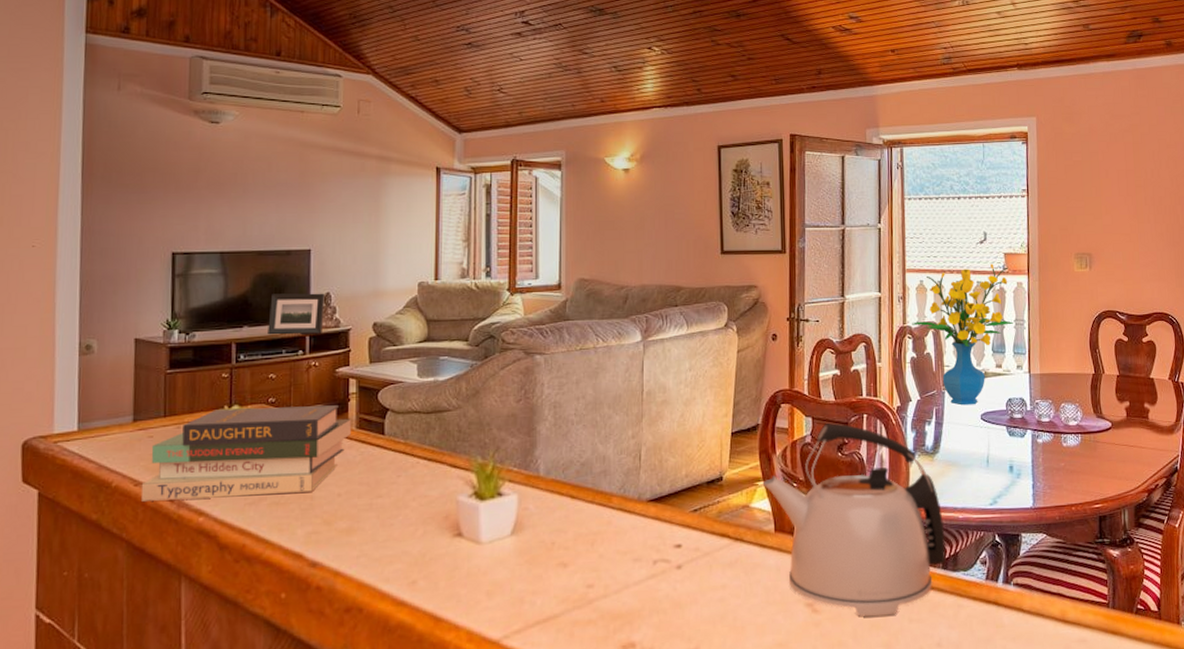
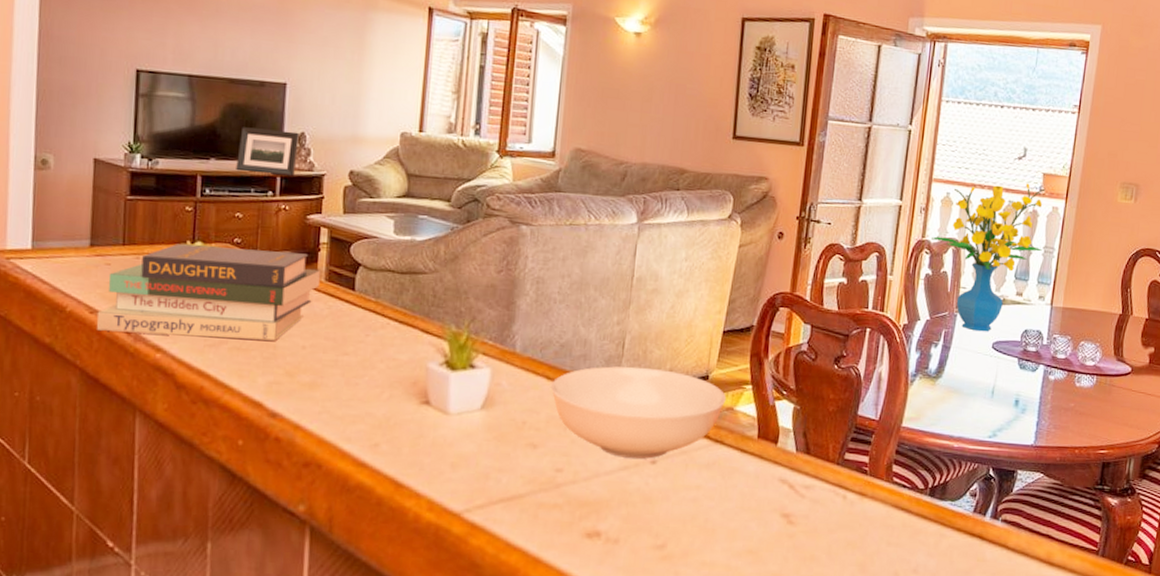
bowl: none [576,476,741,566] -> present [551,366,727,459]
kettle: present [762,423,946,617] -> none [750,333,937,536]

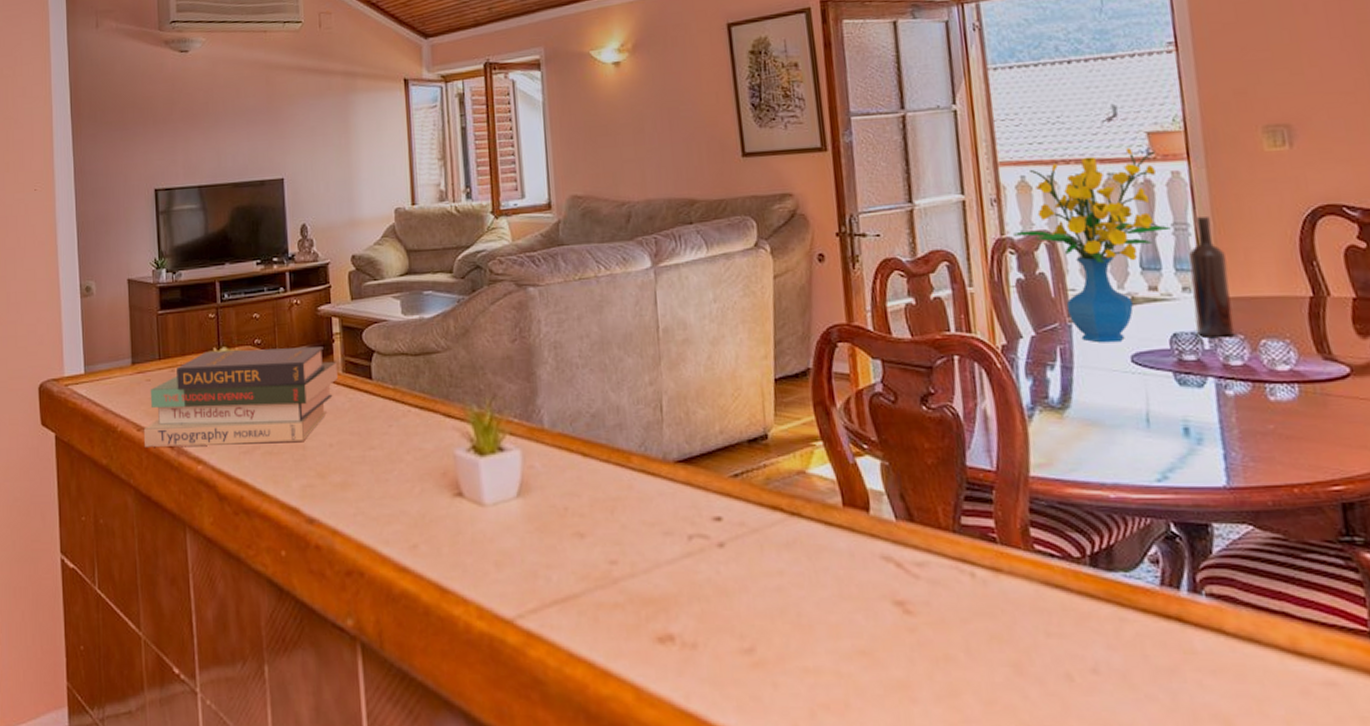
picture frame: present [236,127,299,176] -> none [248,224,302,272]
bowl: present [551,366,727,459] -> none [588,431,795,542]
wine bottle: none [1041,243,1073,338] -> present [1188,215,1235,339]

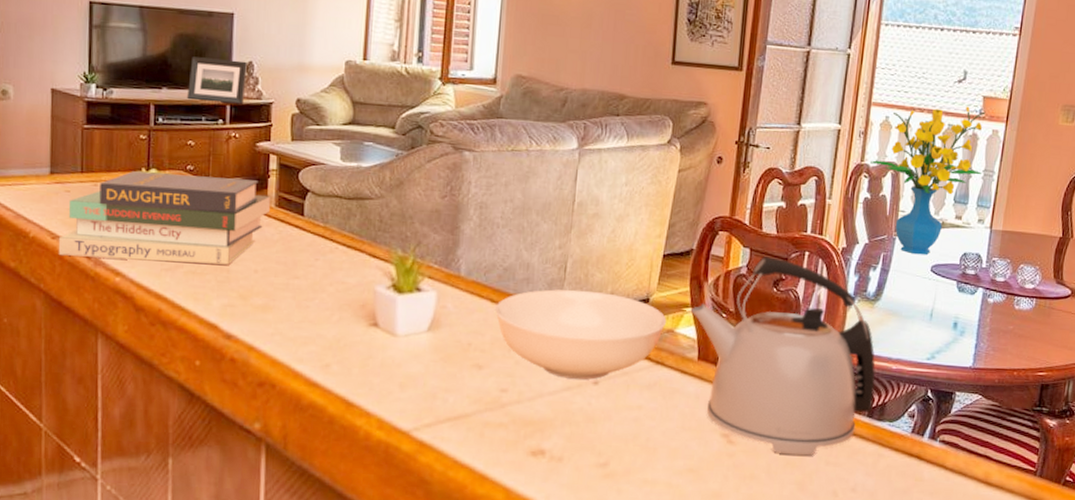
picture frame: none [248,224,302,272] -> present [187,56,247,104]
bowl: none [588,431,795,542] -> present [495,289,667,380]
kettle: none [821,367,1095,625] -> present [690,257,876,456]
wine bottle: present [1188,215,1235,339] -> none [980,167,1013,261]

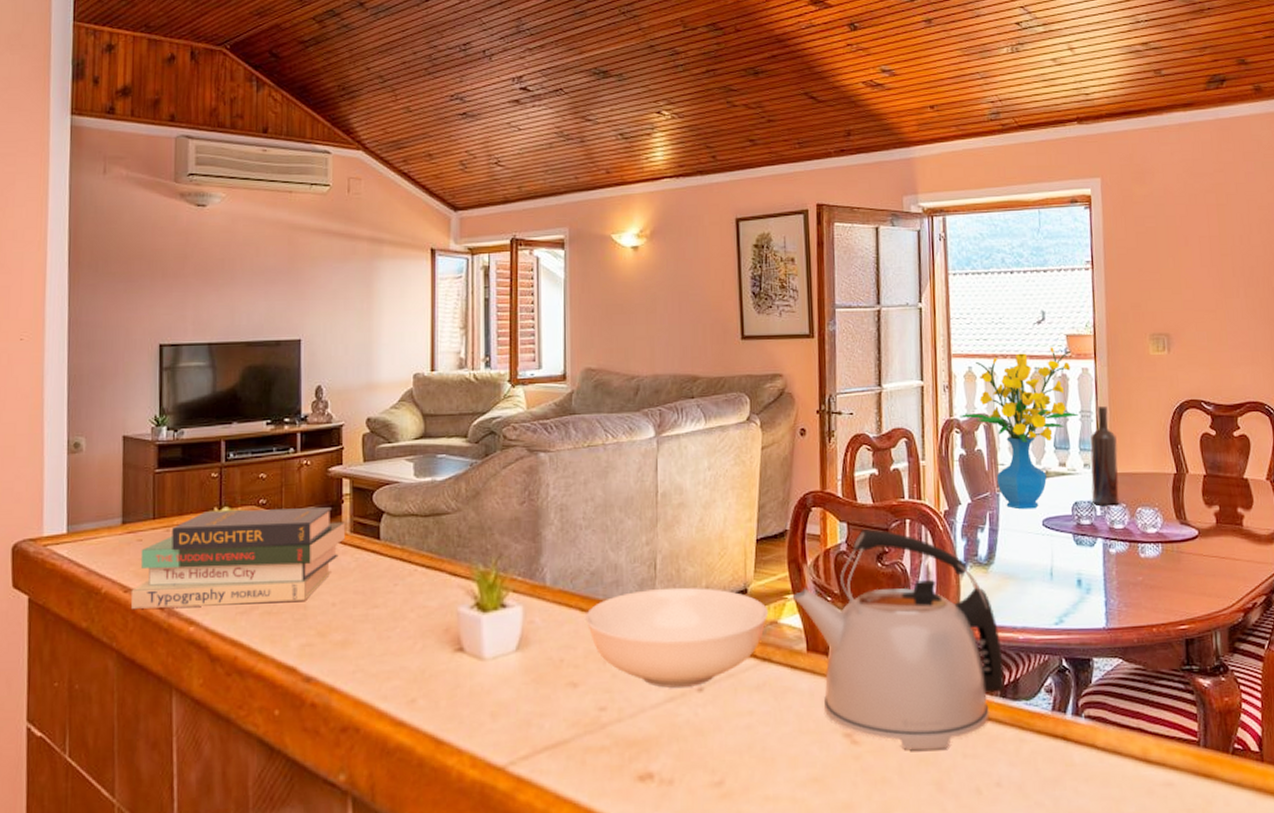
picture frame: present [187,56,247,104] -> none [258,386,316,432]
wine bottle: none [980,167,1013,261] -> present [1090,405,1120,507]

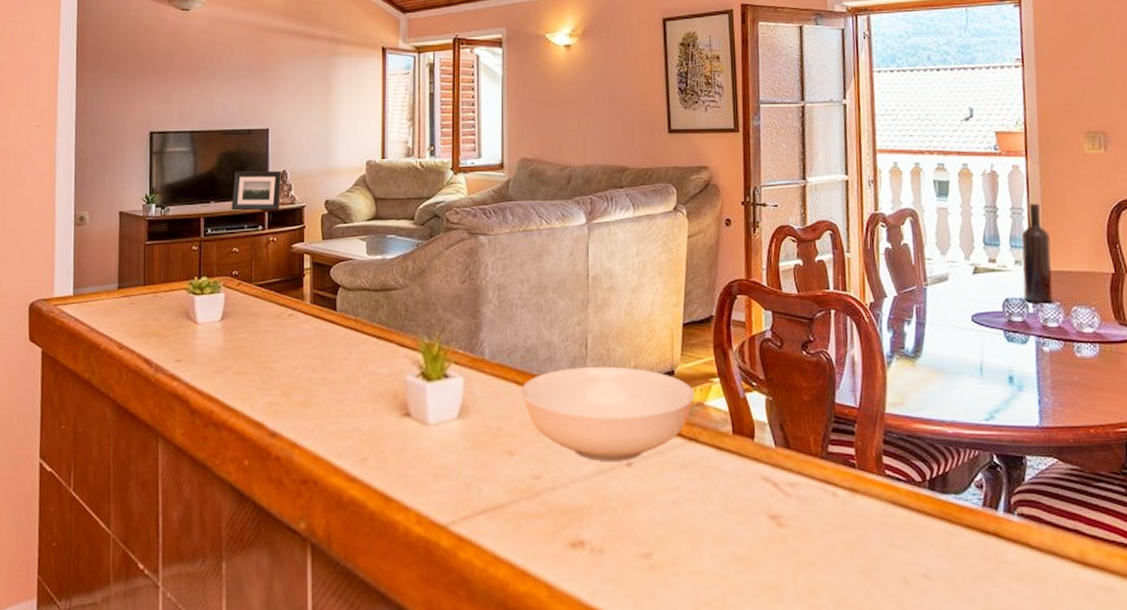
books: present [130,507,346,610] -> none [124,280,307,365]
picture frame: none [258,386,316,432] -> present [231,170,281,211]
kettle: present [792,529,1005,750] -> none [718,318,933,537]
bouquet: present [959,347,1079,510] -> none [884,143,1009,304]

